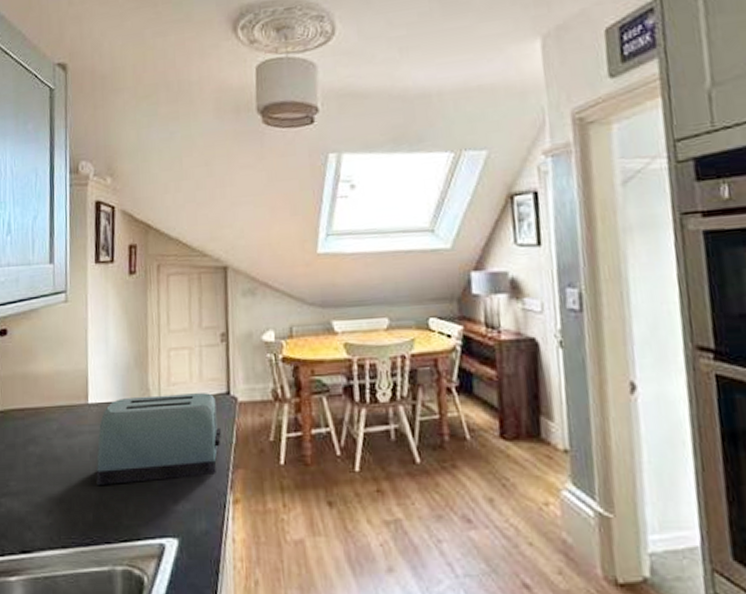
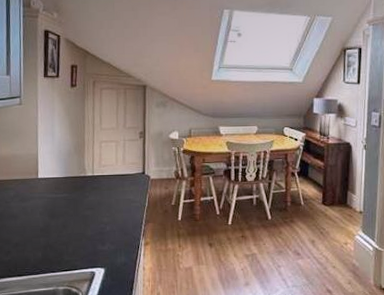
toaster: present [96,393,222,485] -> none [44,172,138,234]

